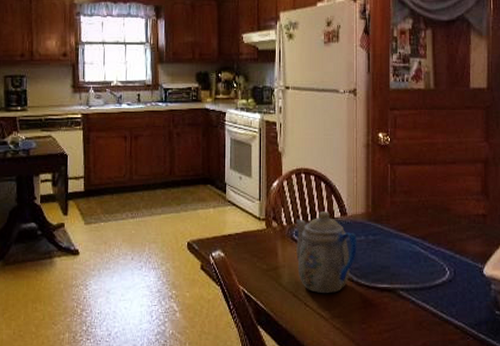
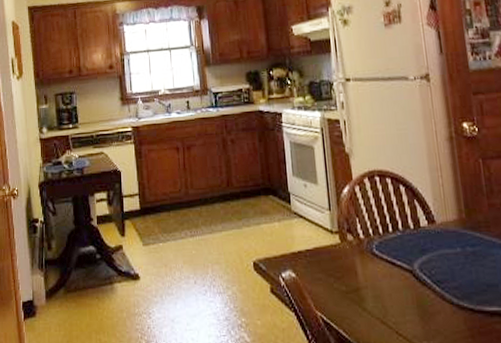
teapot: present [296,212,357,294] -> none [375,220,454,320]

